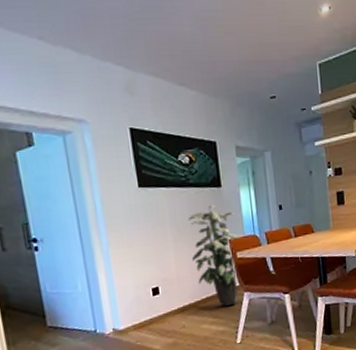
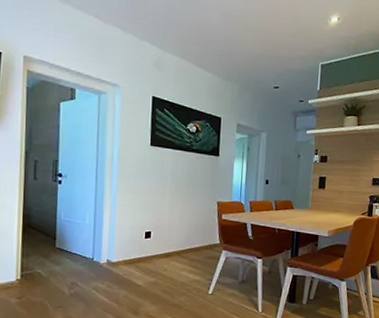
indoor plant: present [188,205,240,307] -> none [184,170,227,260]

